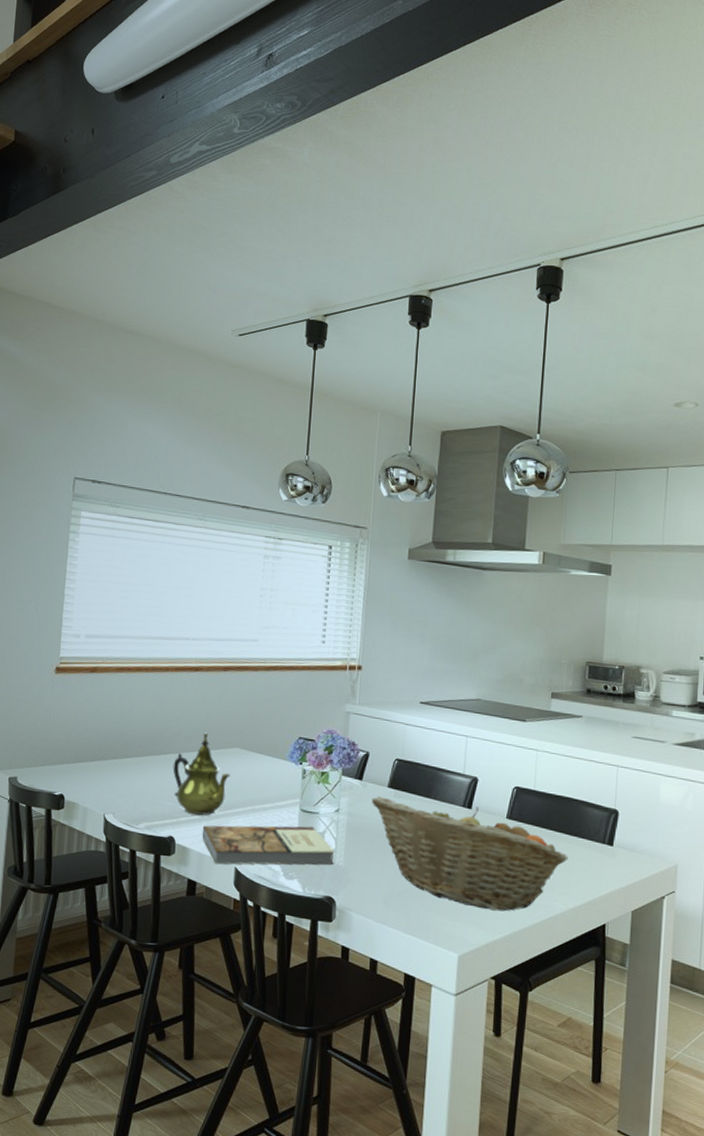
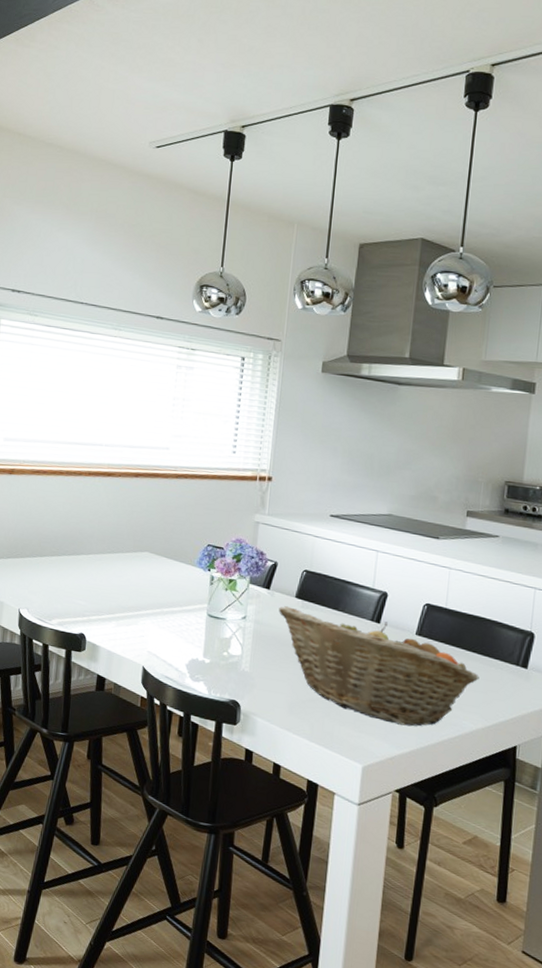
teapot: present [173,732,230,815] -> none [84,536,140,615]
book: present [202,825,335,865] -> none [111,624,241,670]

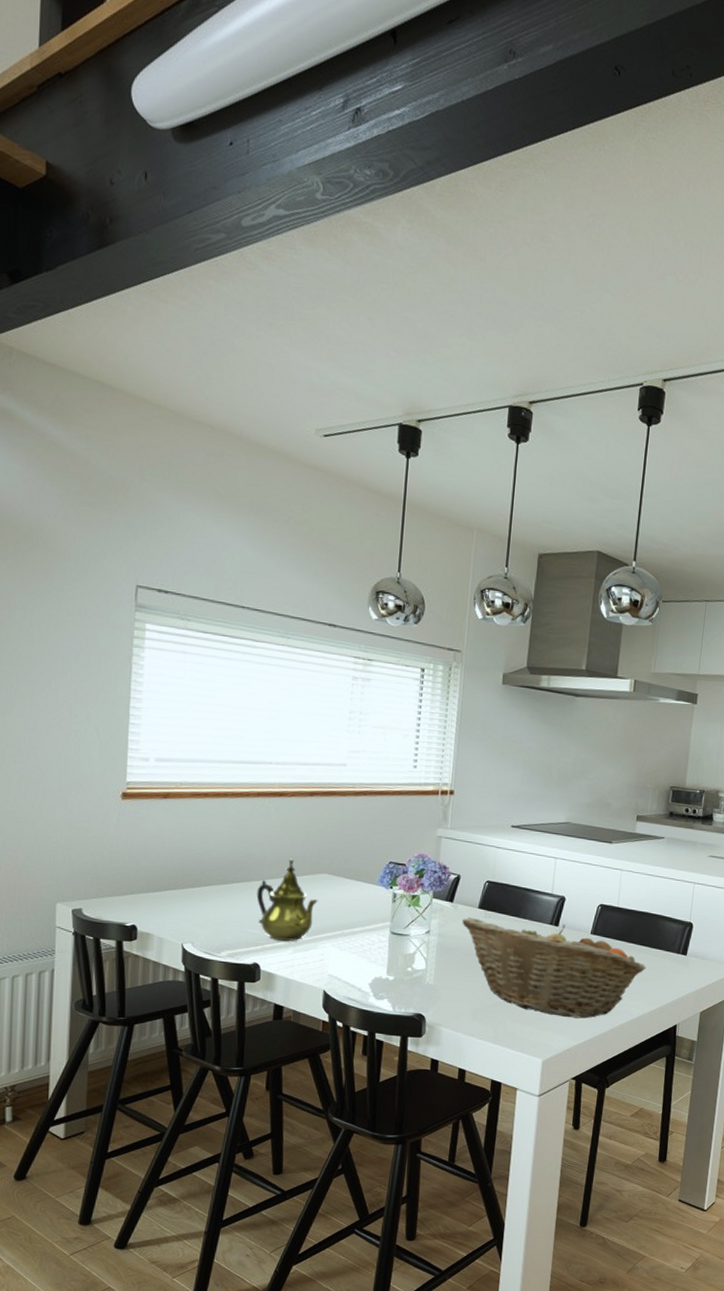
teapot: none [84,536,140,615] -> present [256,859,318,941]

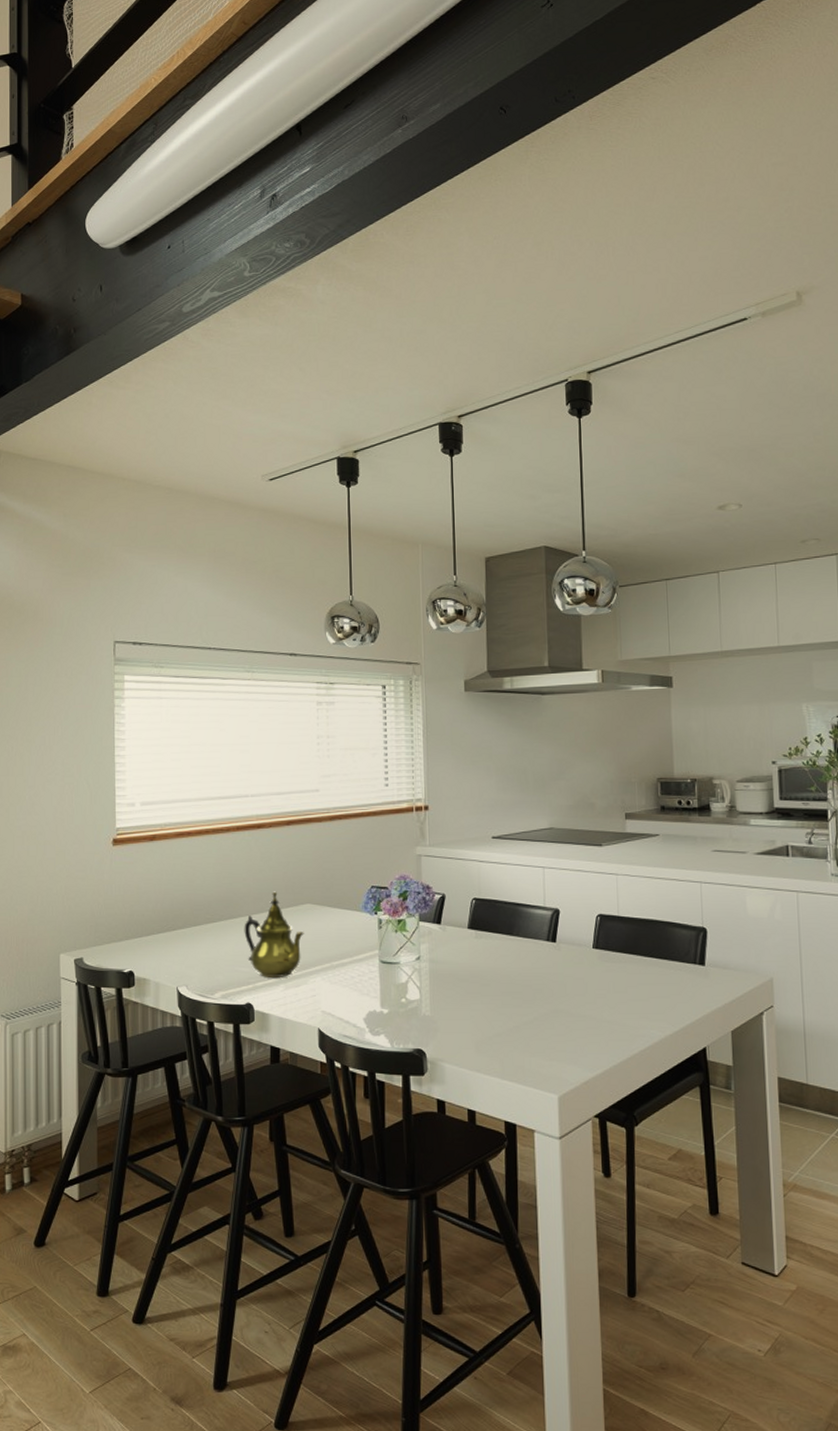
fruit basket: present [462,917,646,1019] -> none [453,939,661,1045]

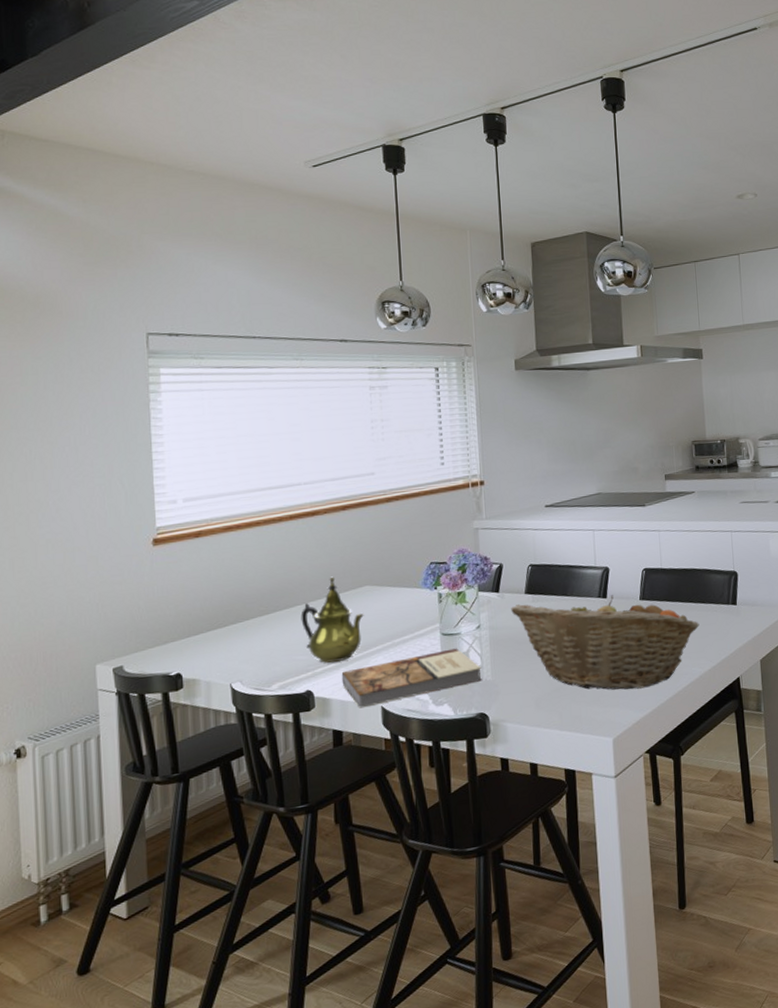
book: none [280,978,420,1028] -> present [341,648,482,709]
fruit basket: none [453,939,661,1045] -> present [511,595,700,690]

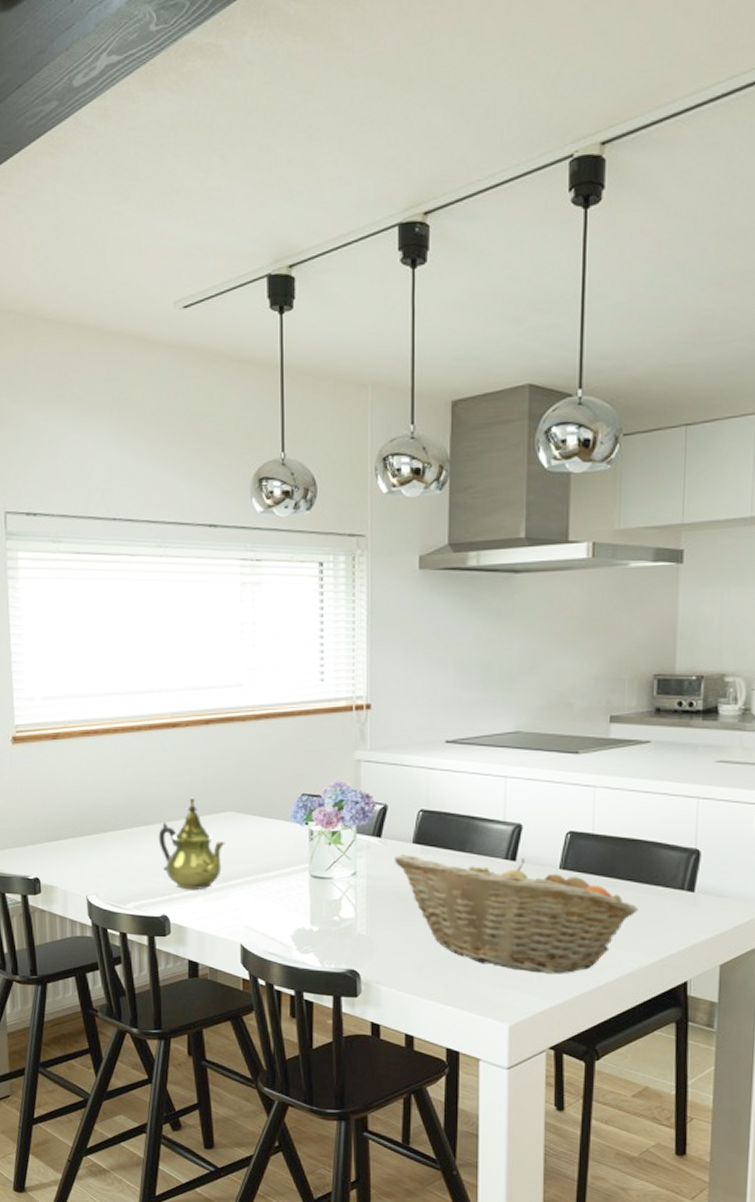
book: present [341,648,482,709] -> none [199,893,355,943]

